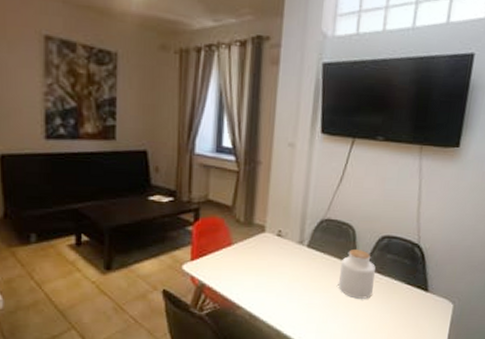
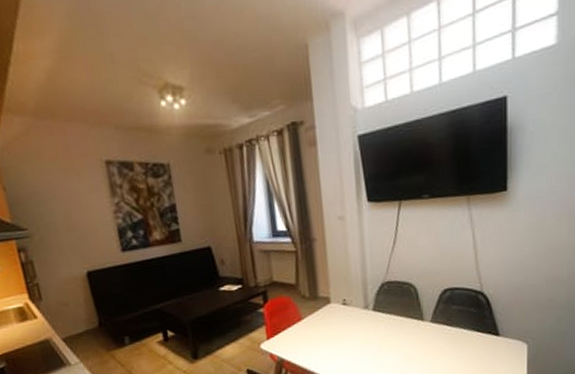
jar: present [338,249,376,299] -> none [408,305,444,353]

